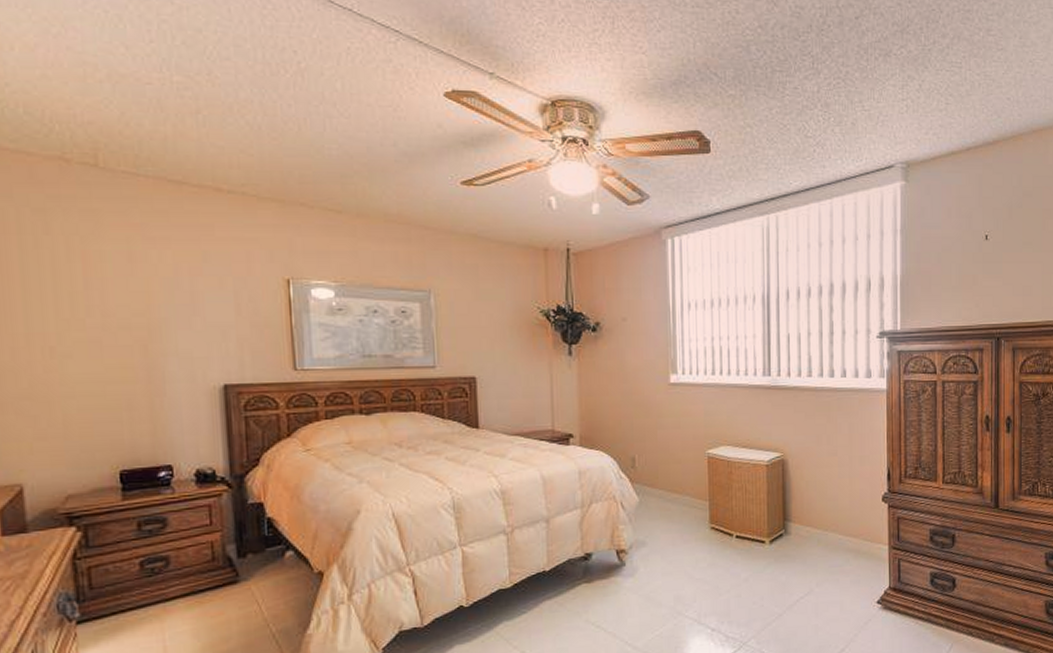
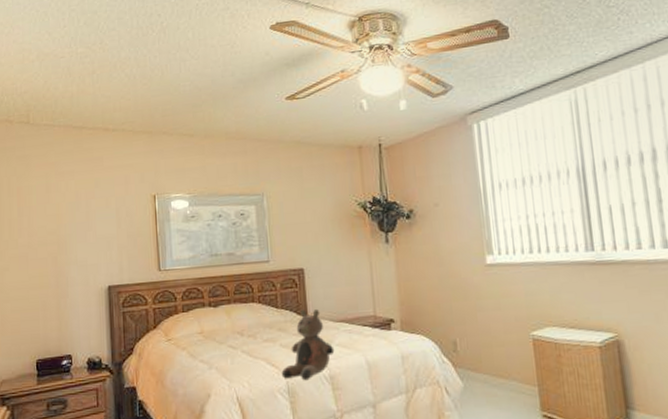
teddy bear: none [446,421,508,496] -> present [281,309,335,381]

